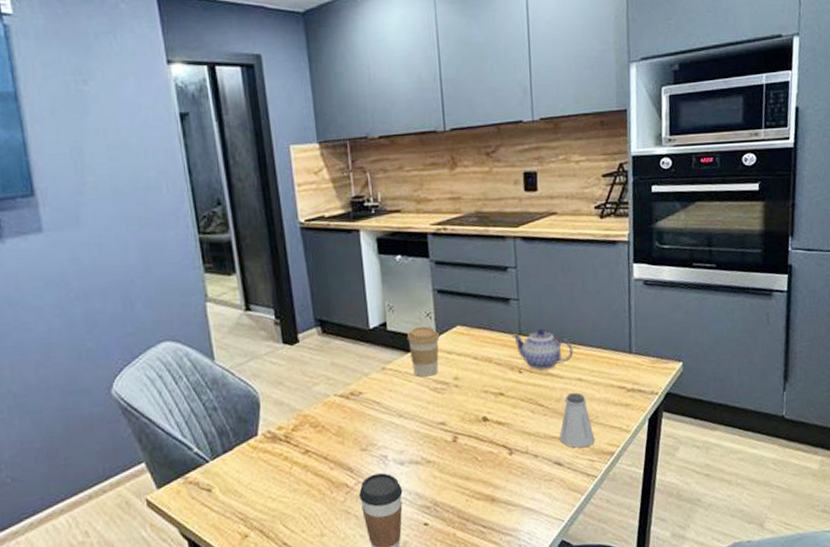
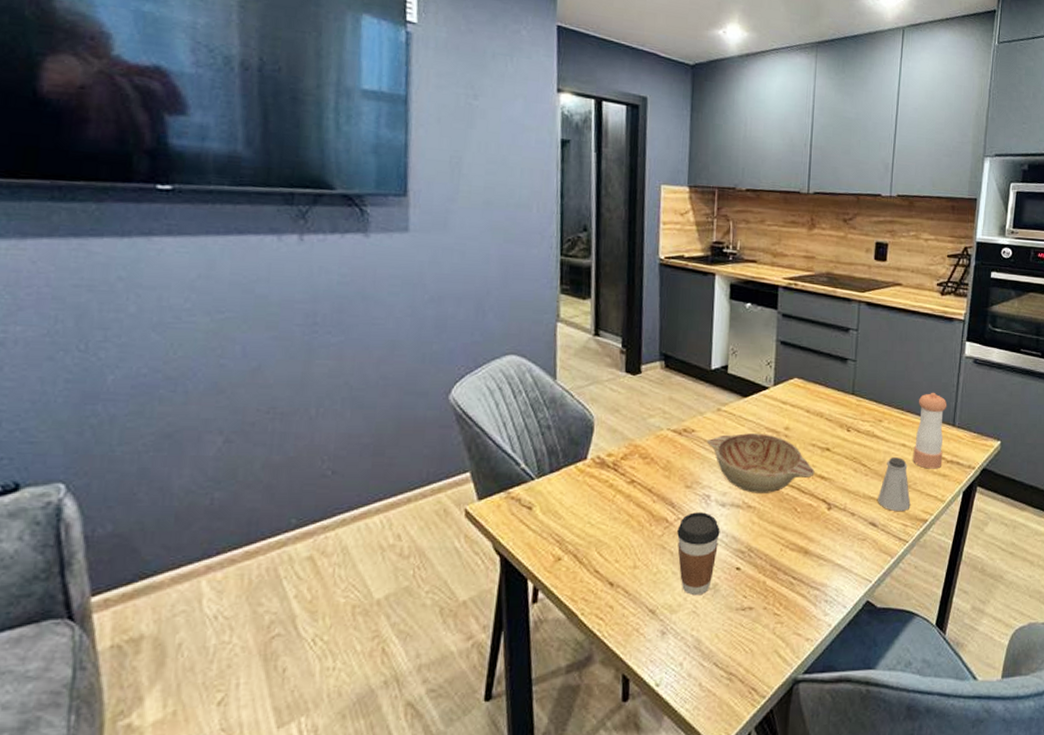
decorative bowl: none [375,386,491,448] -> present [706,433,815,493]
coffee cup: present [406,326,440,377] -> none [745,373,777,423]
teapot: present [511,328,574,370] -> none [845,391,901,432]
pepper shaker: none [590,320,623,401] -> present [913,392,947,469]

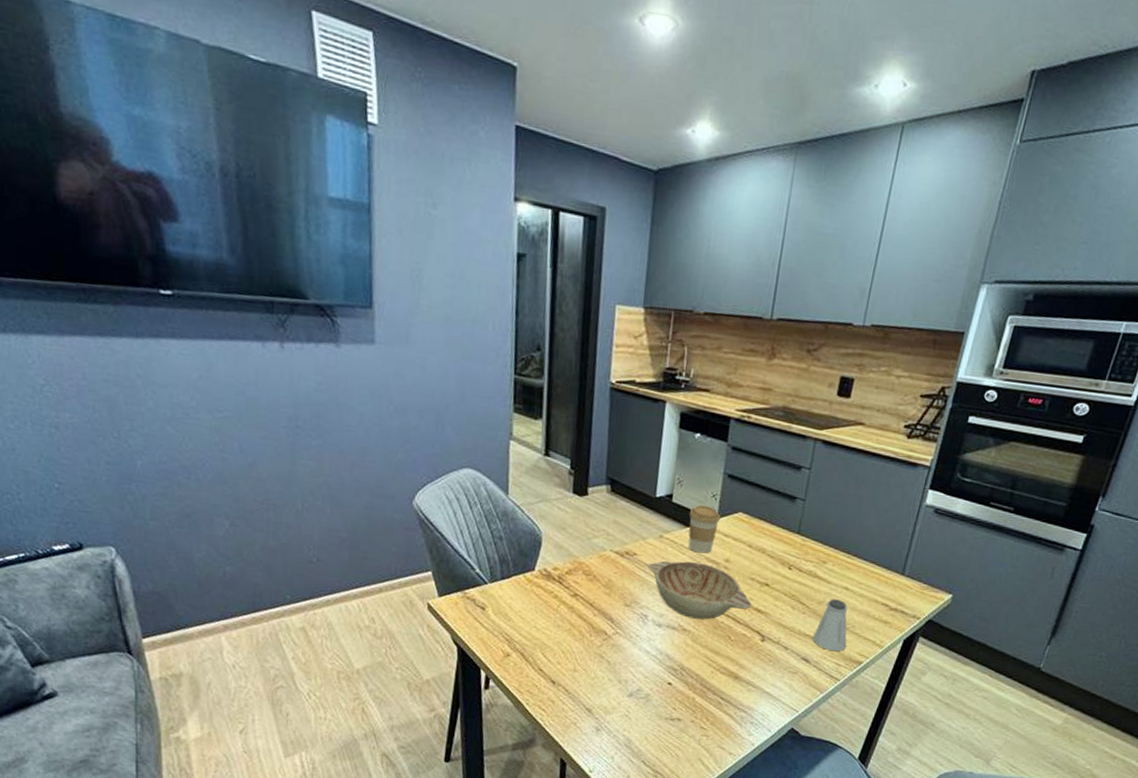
coffee cup: present [677,512,720,596] -> none [614,629,655,702]
coffee cup: none [745,373,777,423] -> present [688,504,721,554]
pepper shaker: present [913,392,947,469] -> none [854,538,899,615]

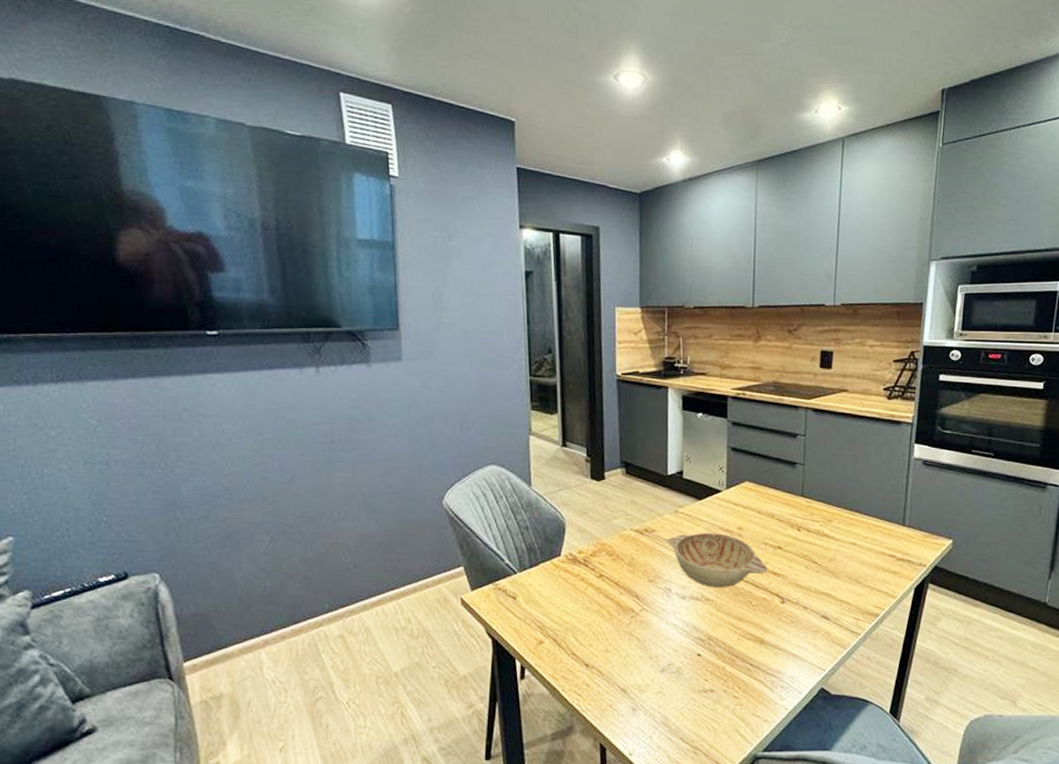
coffee cup: present [688,504,721,554] -> none [699,478,729,524]
saltshaker: present [812,599,848,651] -> none [828,555,862,605]

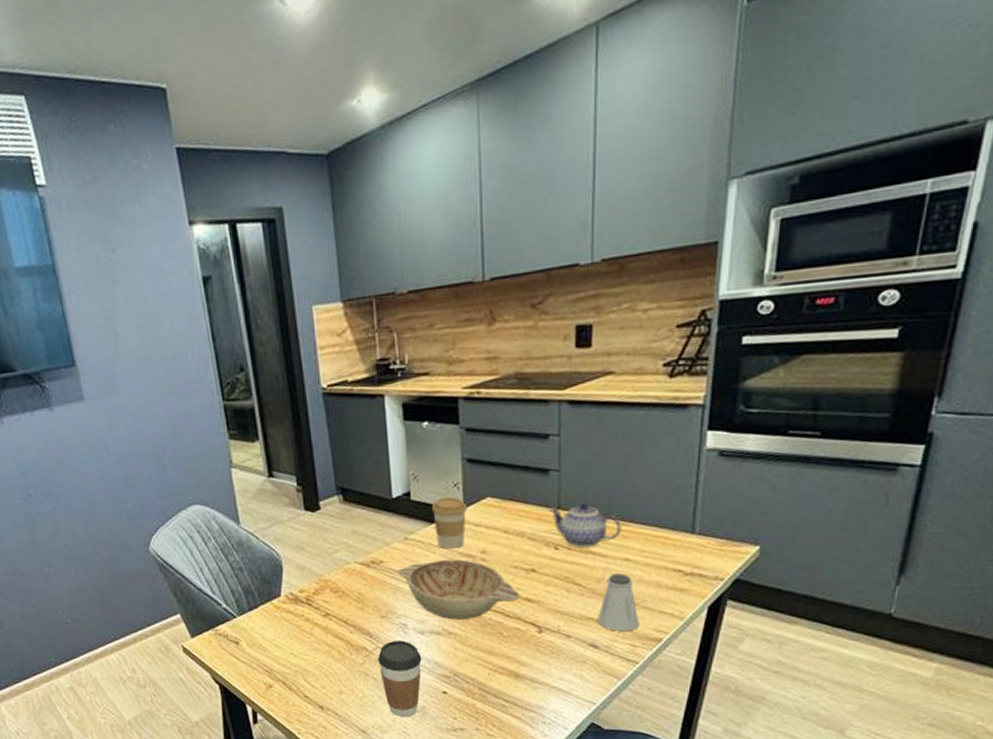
coffee cup: none [643,604,682,678] -> present [378,640,422,718]
coffee cup: none [699,478,729,524] -> present [431,496,468,549]
teapot: none [794,493,850,531] -> present [549,503,622,548]
saltshaker: none [828,555,862,605] -> present [596,573,639,631]

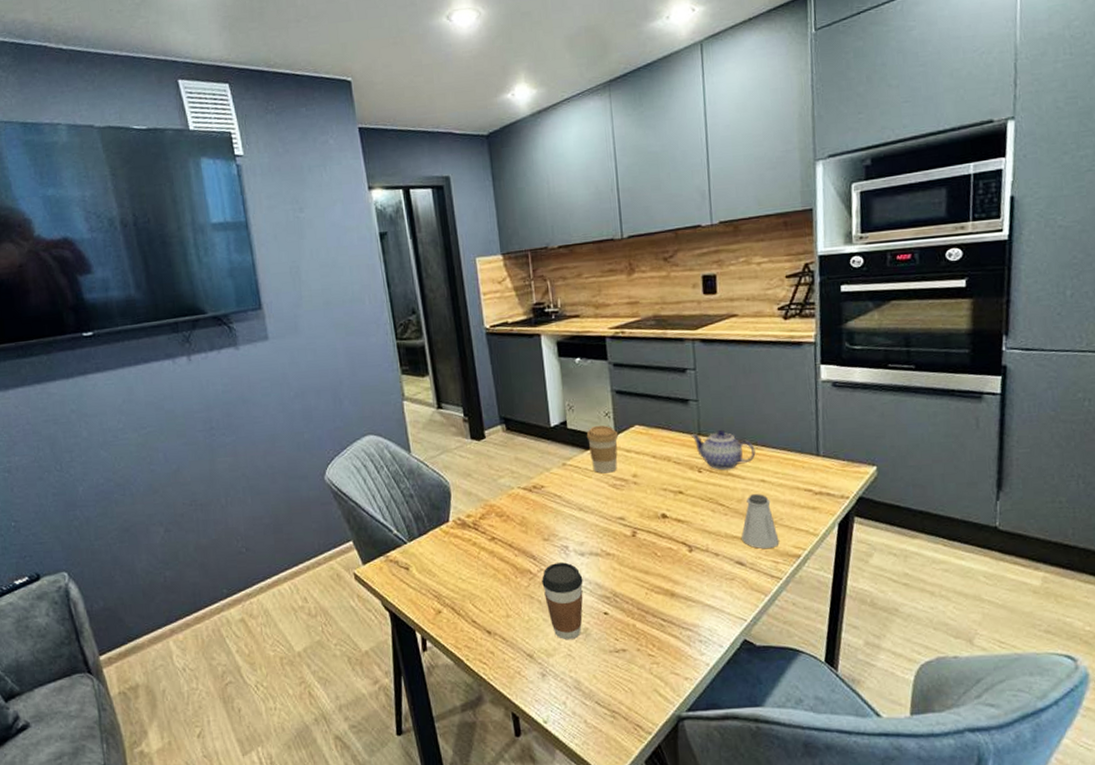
decorative bowl: present [396,559,520,620] -> none [556,483,670,541]

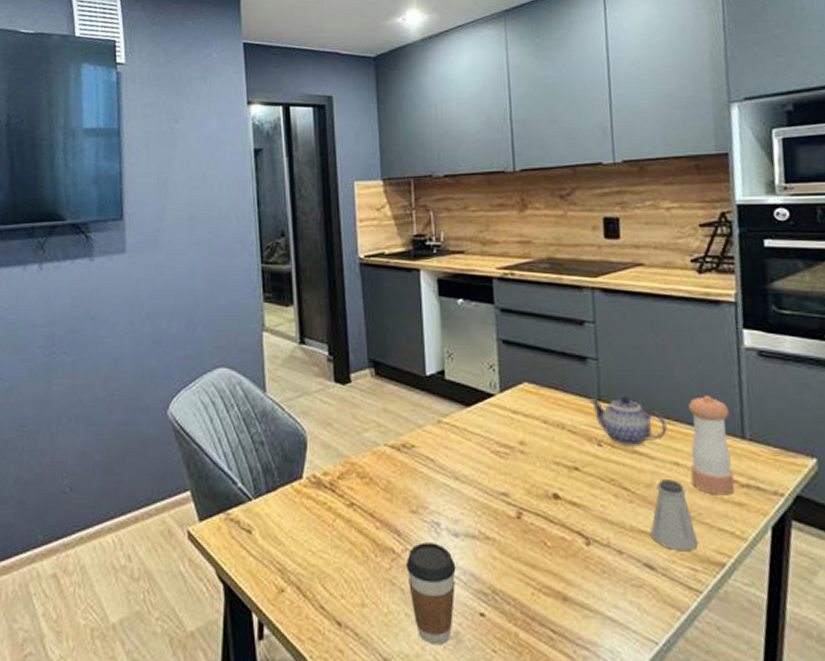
coffee cup: present [586,425,619,474] -> none [466,378,504,437]
pepper shaker: none [774,422,810,503] -> present [688,395,735,496]

